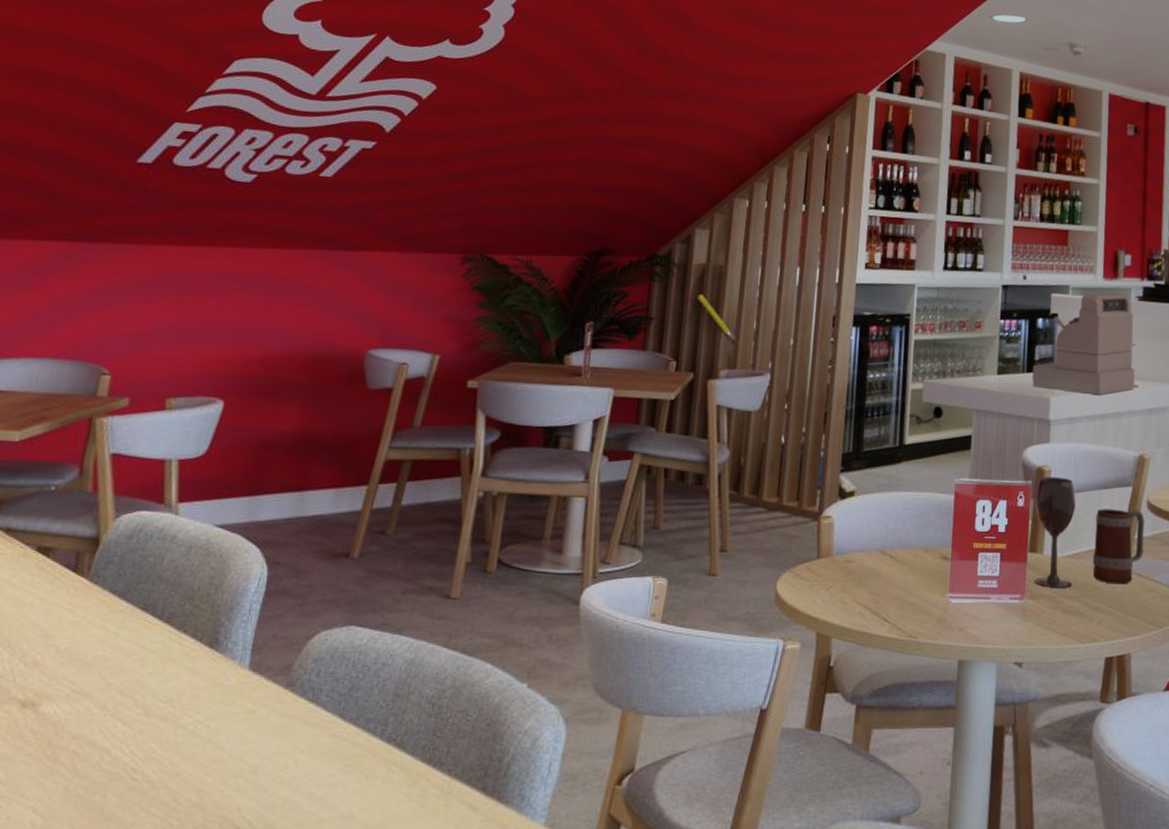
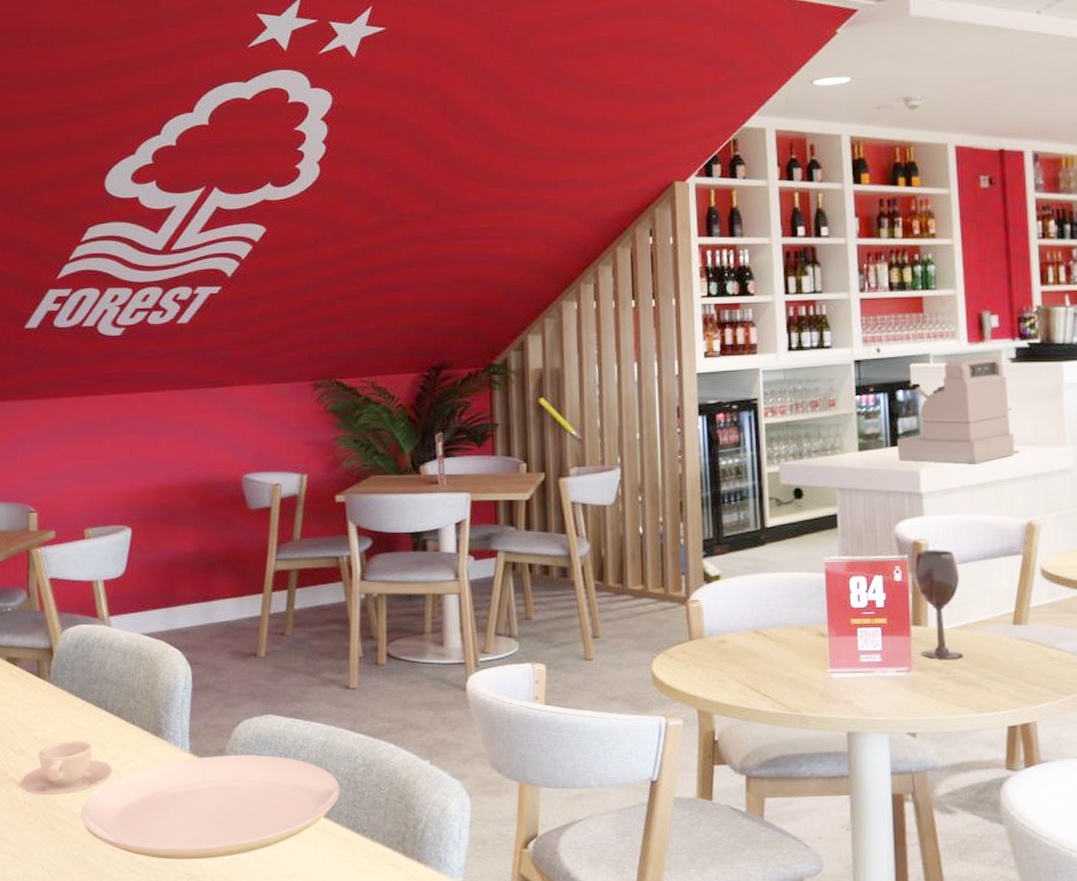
teacup: none [25,651,149,720] -> present [21,741,113,796]
plate: none [96,672,422,800] -> present [81,755,340,860]
beer mug: present [1092,508,1145,585] -> none [983,577,1041,654]

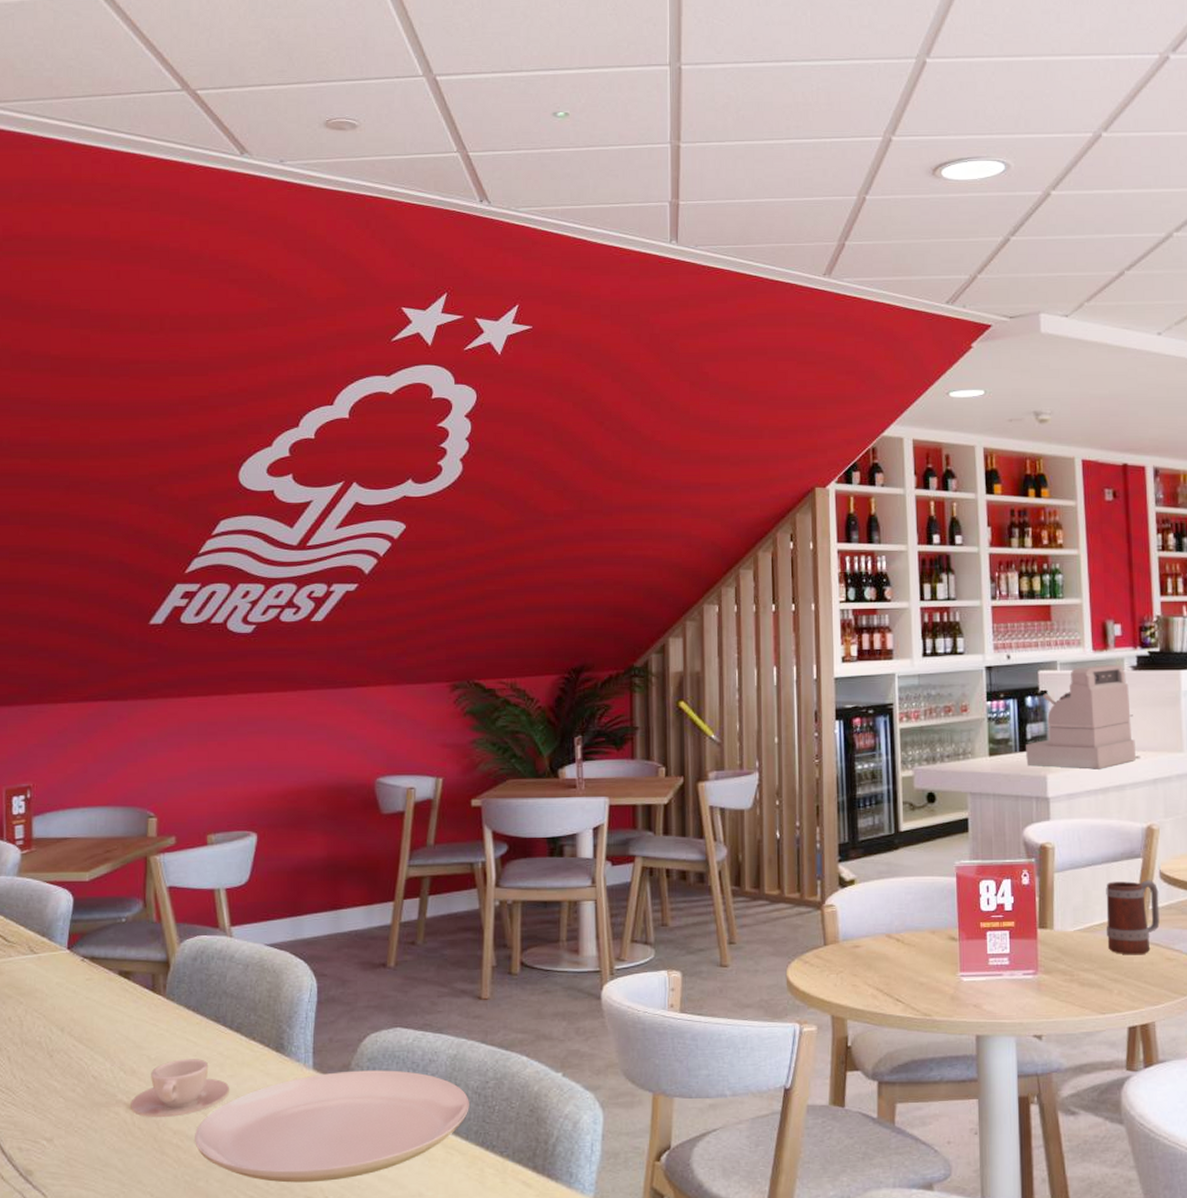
wine glass: present [913,550,963,659] -> none [1040,853,1087,961]
beer mug: none [983,577,1041,654] -> present [1106,880,1160,955]

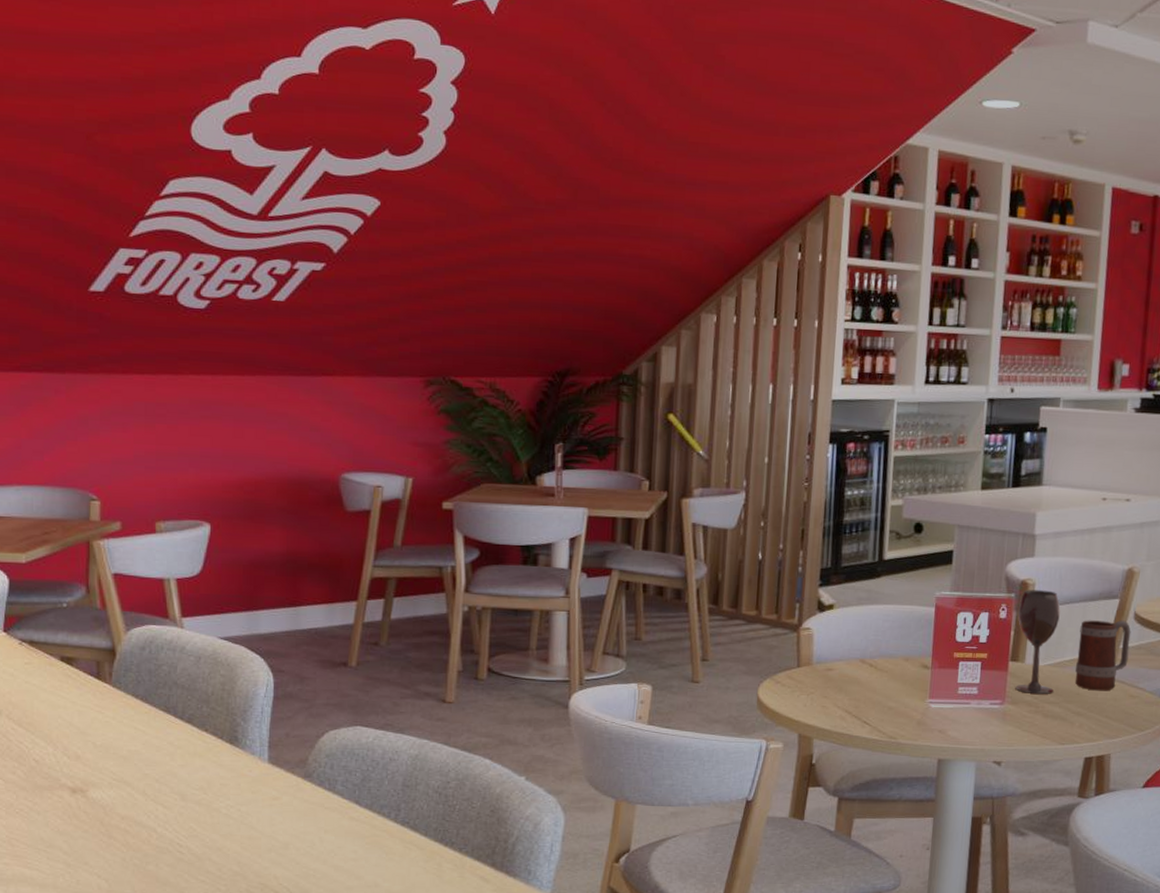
teacup: present [131,1059,230,1118] -> none [75,747,181,803]
plate: present [195,1070,469,1183] -> none [144,765,430,870]
cash register: present [1026,665,1136,770] -> none [1017,405,1130,510]
wine glass: none [1040,853,1087,961] -> present [1015,590,1060,694]

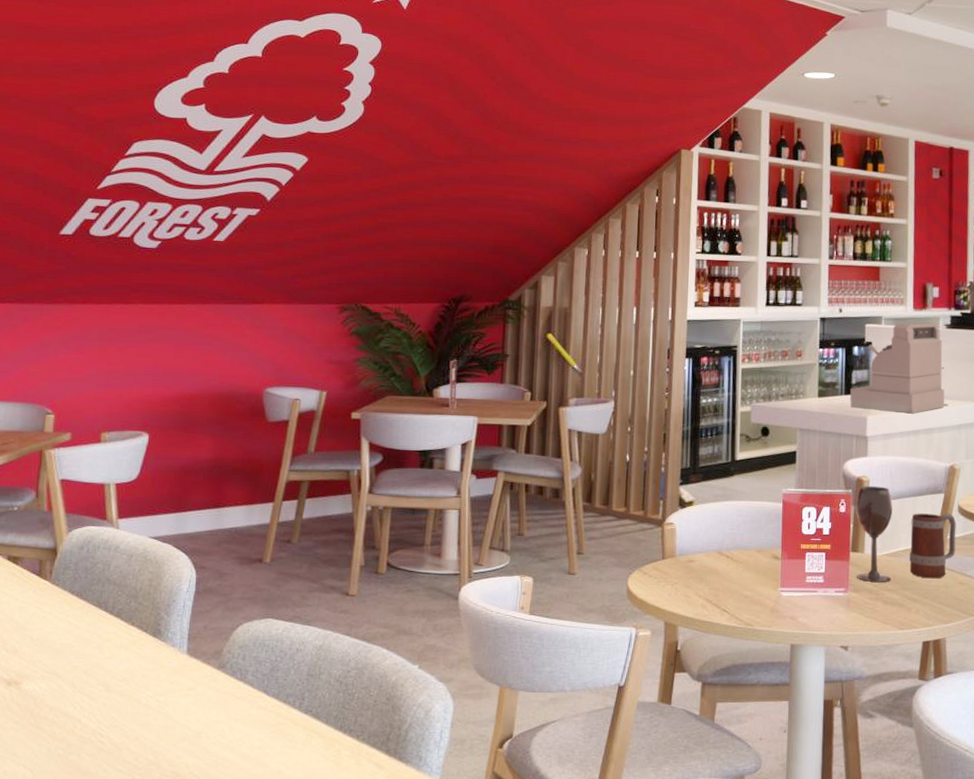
cash register: none [1017,405,1130,510] -> present [850,322,945,414]

